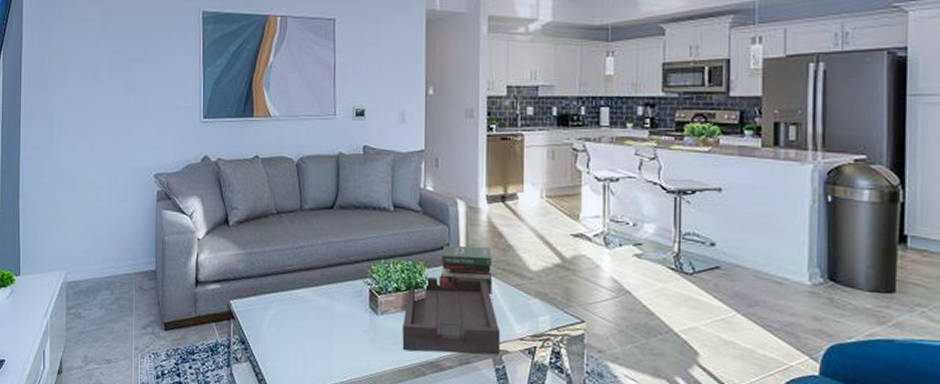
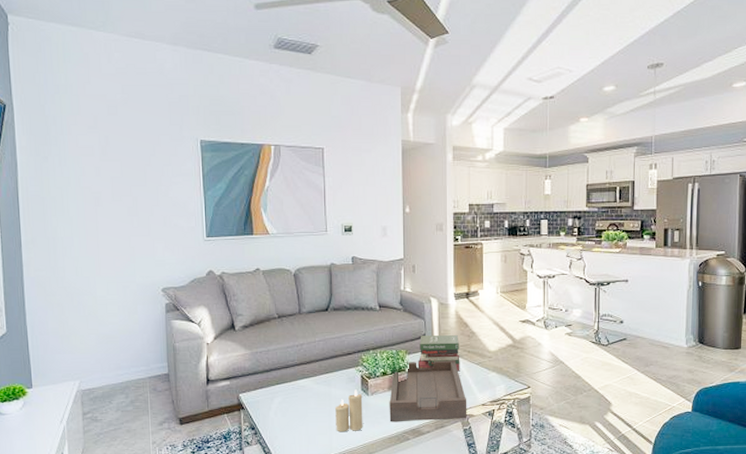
candle: none [338,306,371,358] -> present [335,389,363,433]

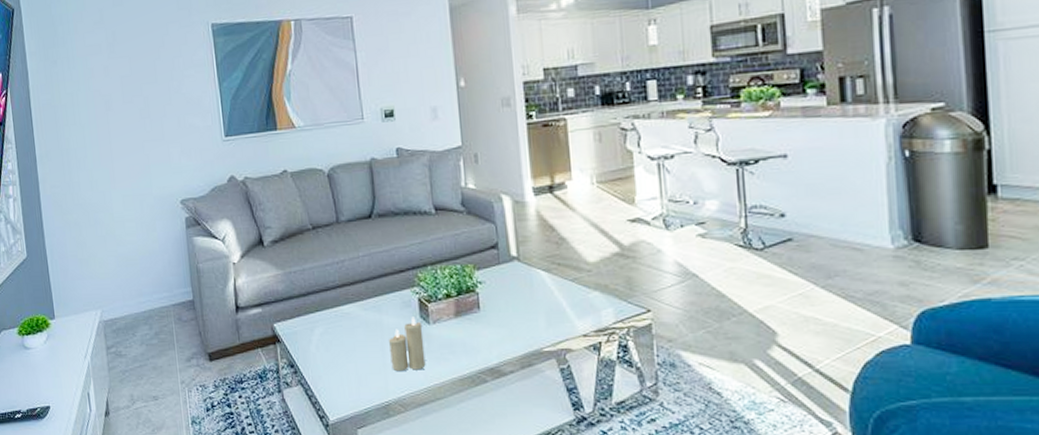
tray: present [389,359,467,422] -> none [457,275,564,359]
books: present [419,334,460,372] -> none [491,241,549,291]

